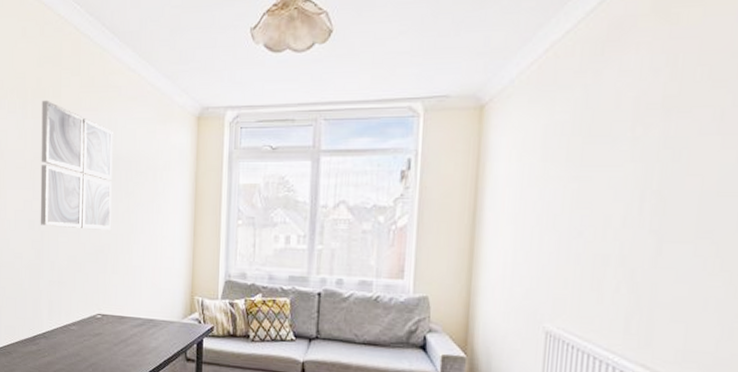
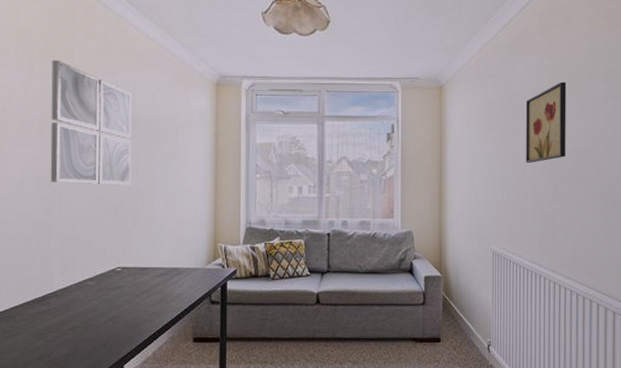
wall art: none [610,88,695,211] -> present [526,82,566,163]

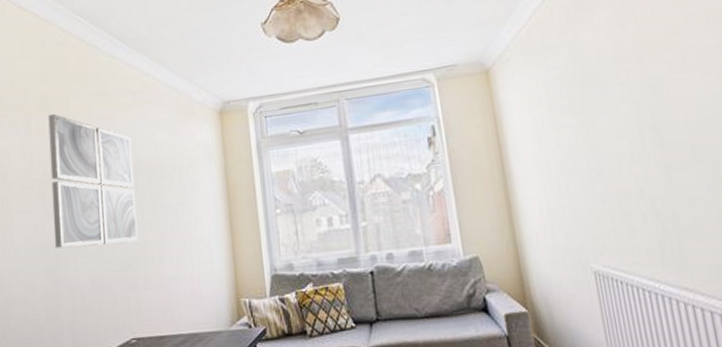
wall art: present [526,82,566,163] -> none [604,36,675,148]

